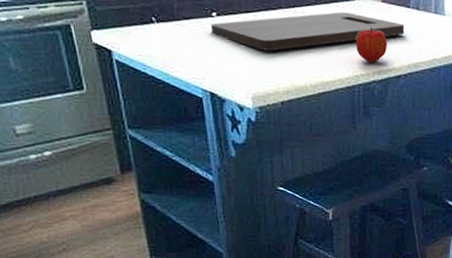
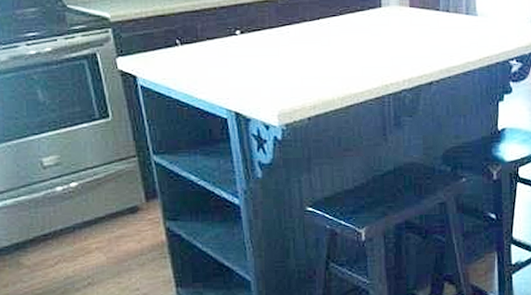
cutting board: present [210,12,405,51] -> none [234,20,435,66]
fruit: present [355,27,388,63] -> none [383,34,418,71]

